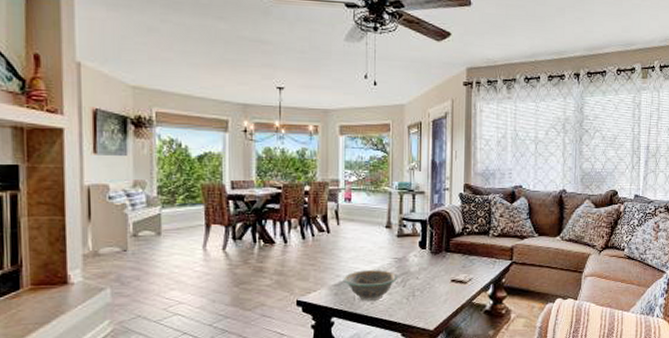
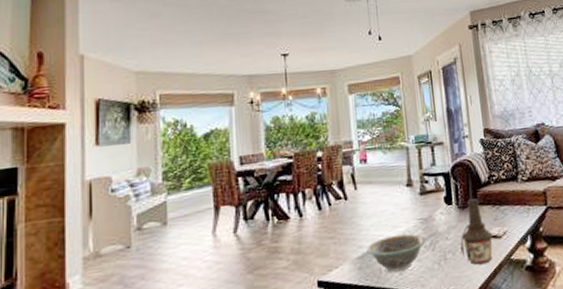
bottle: none [429,246,458,304] -> present [460,198,493,265]

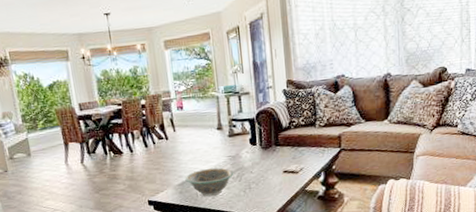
bottle: present [460,198,493,265] -> none [262,140,291,194]

